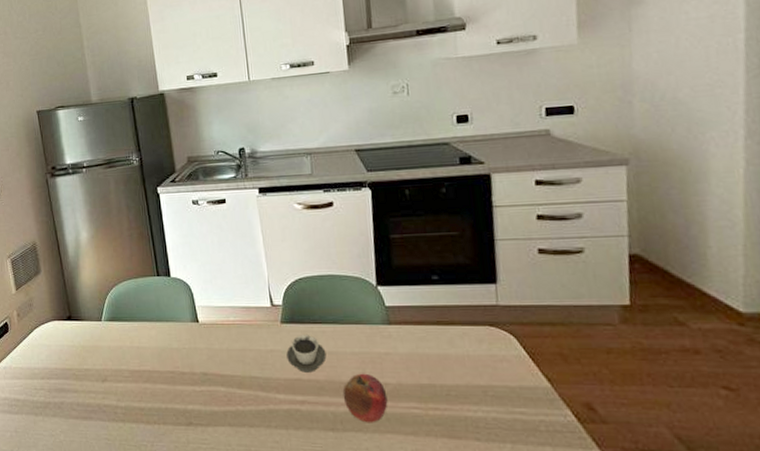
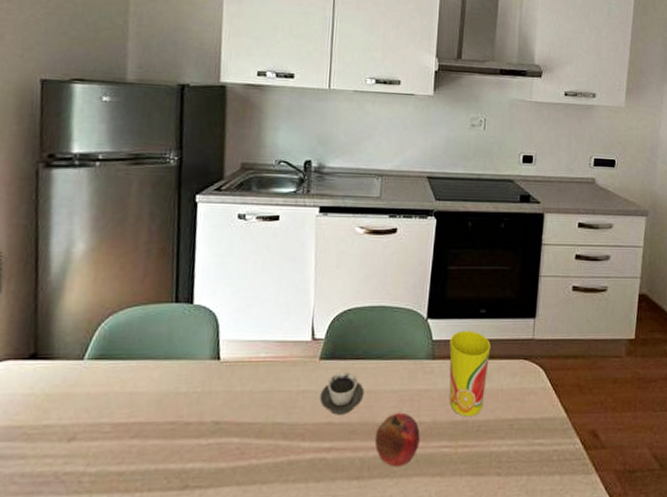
cup: none [404,296,450,381] -> present [449,330,491,417]

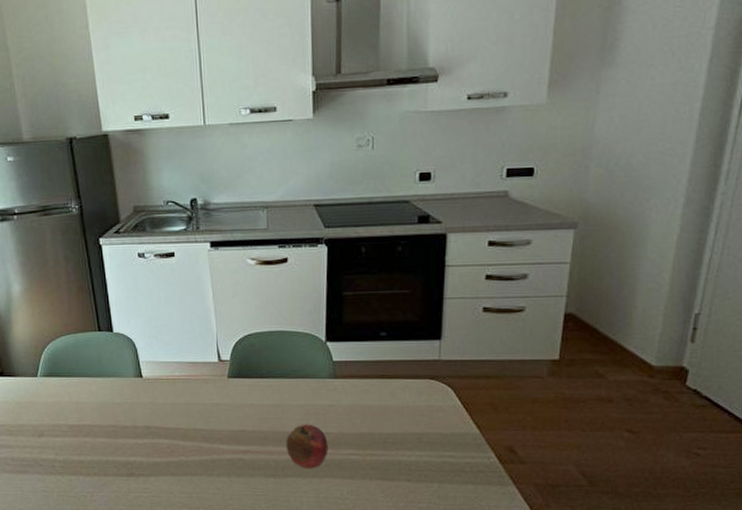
cup: present [320,372,364,415] -> none [232,389,272,424]
cup: present [449,330,491,417] -> none [351,352,394,430]

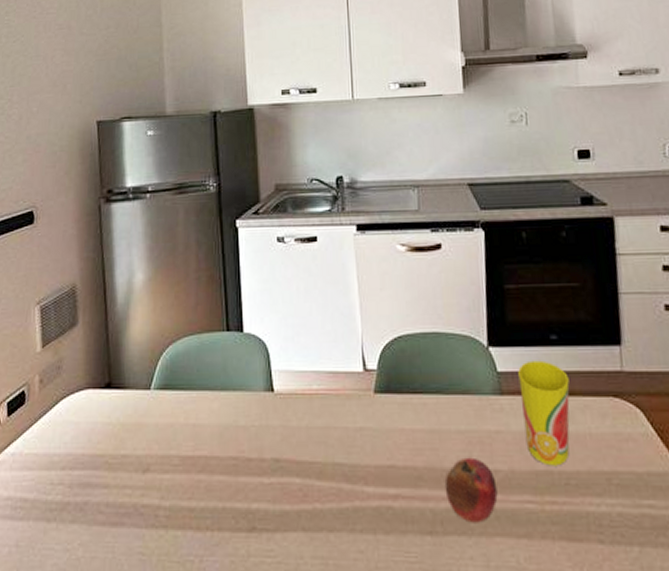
cup: none [351,352,394,430] -> present [518,360,570,466]

